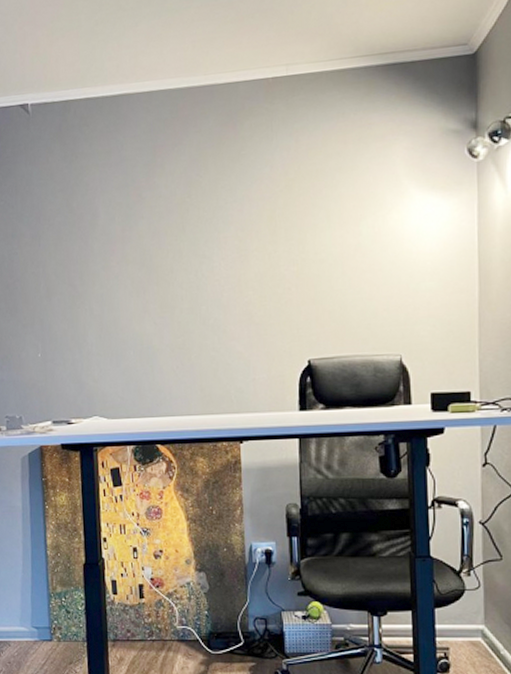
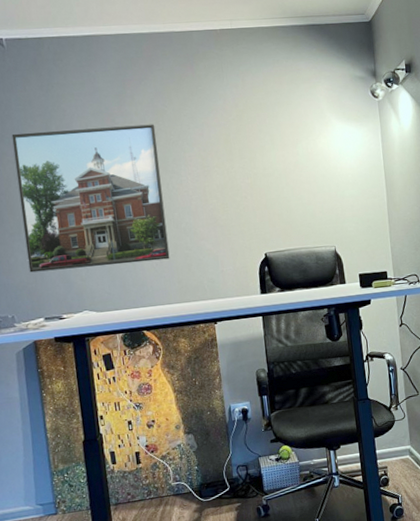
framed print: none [31,198,193,370] -> present [11,124,170,273]

